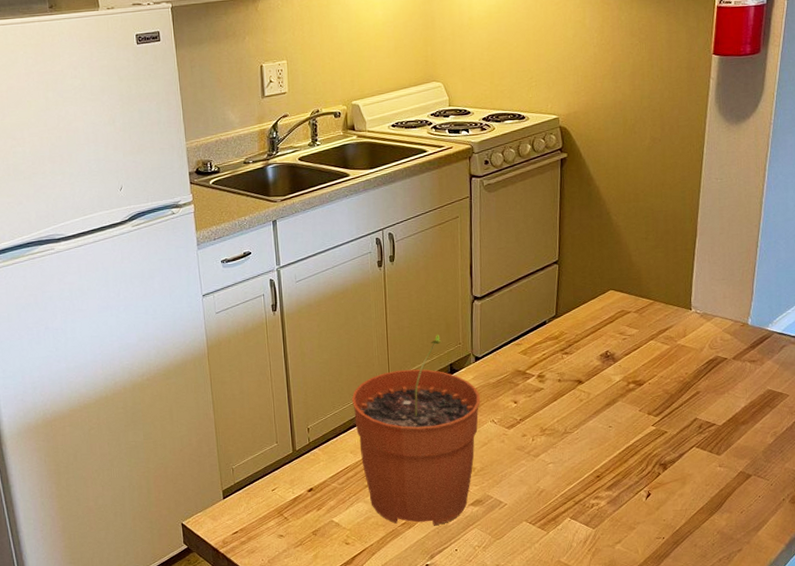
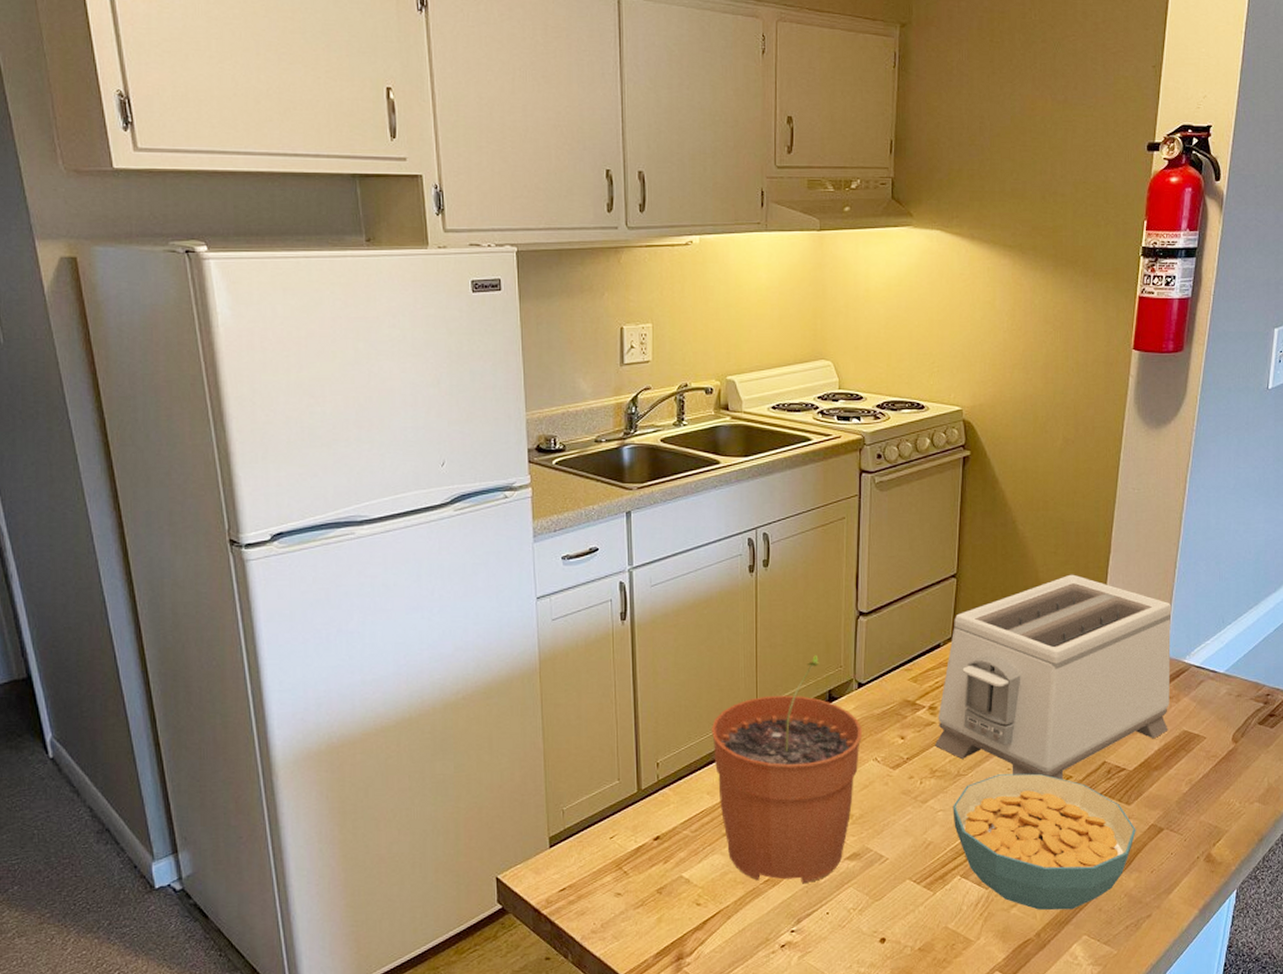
toaster: none [544,256,755,435] -> present [935,574,1172,780]
cereal bowl: none [561,429,726,546] -> present [953,773,1136,910]

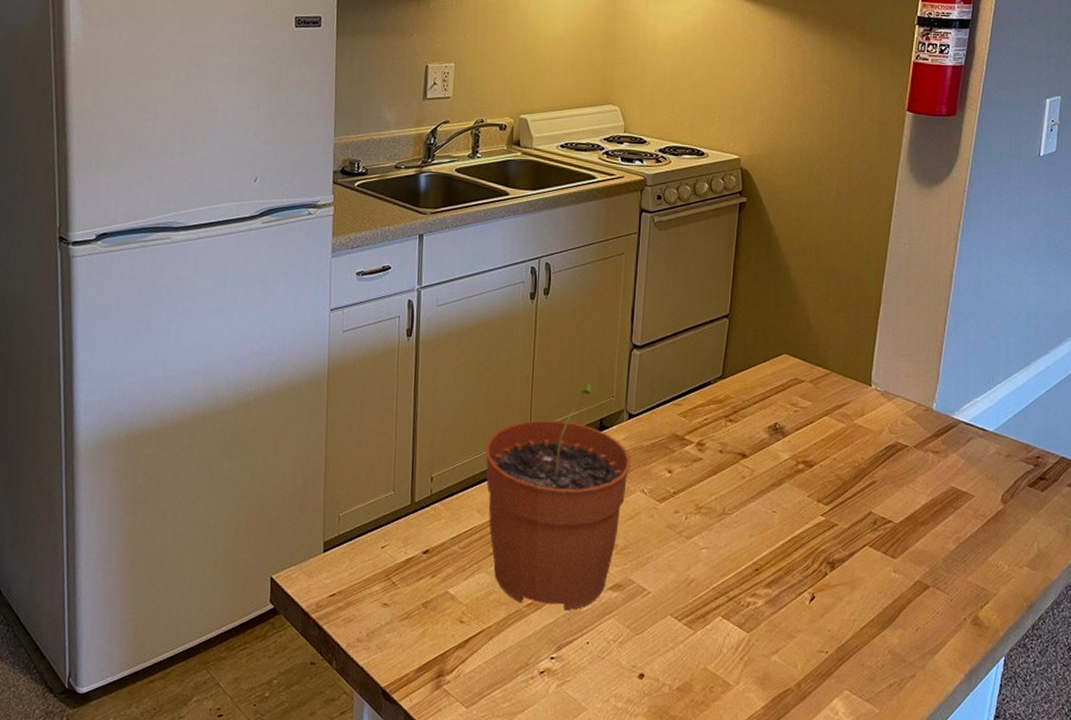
toaster: present [935,574,1172,780] -> none [702,322,941,527]
cereal bowl: present [953,773,1136,910] -> none [716,516,901,662]

